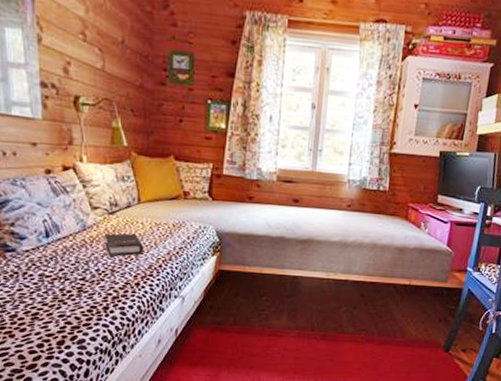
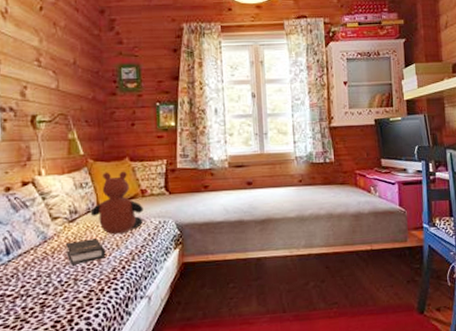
teddy bear: none [131,168,185,233] -> present [90,171,143,235]

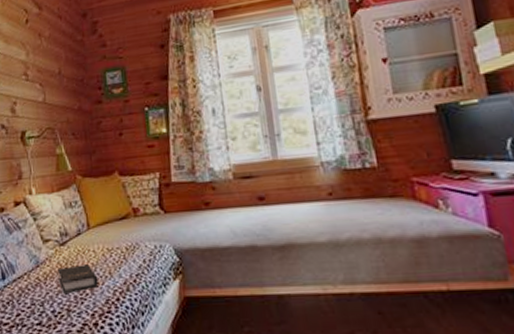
teddy bear: present [90,171,143,235] -> none [81,187,137,260]

